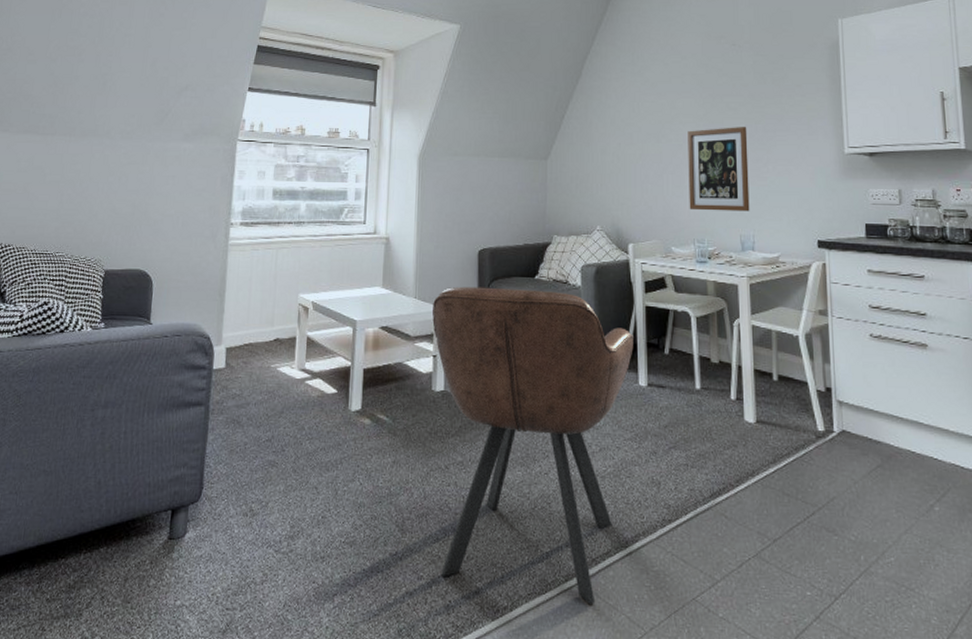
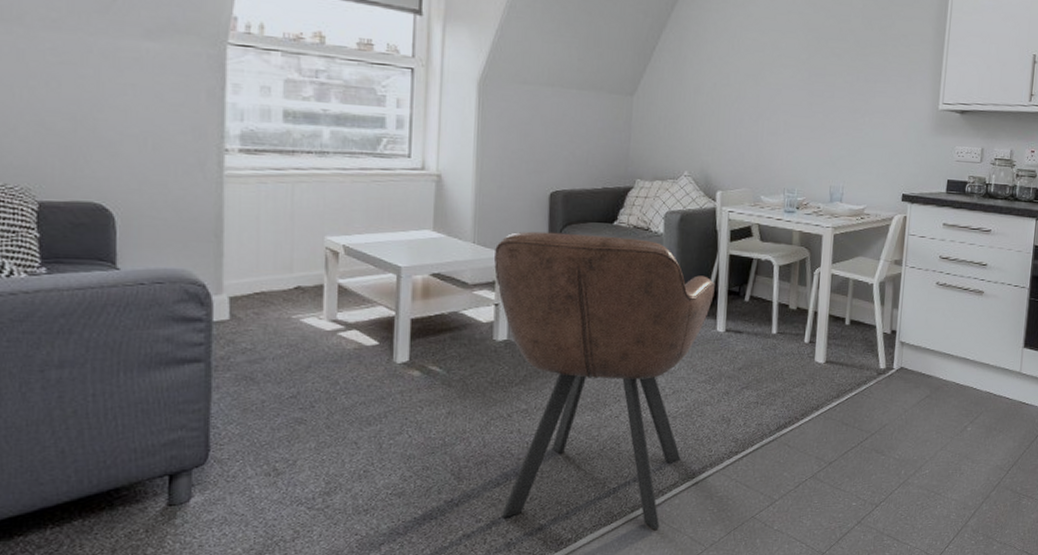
wall art: present [688,127,750,212] -> none [782,74,849,163]

